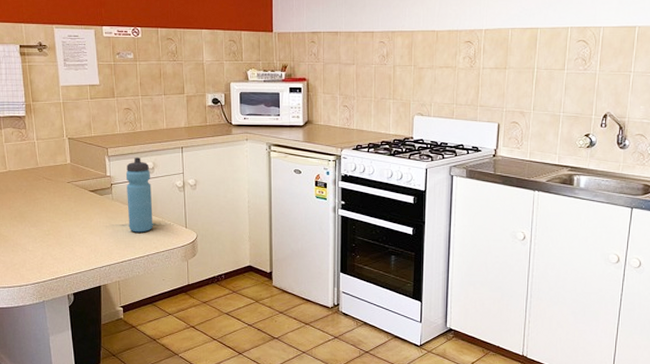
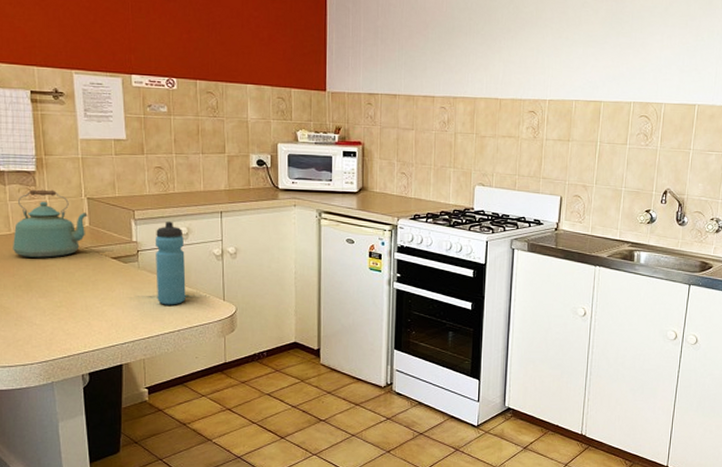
kettle: none [9,132,69,192] -> present [13,189,88,258]

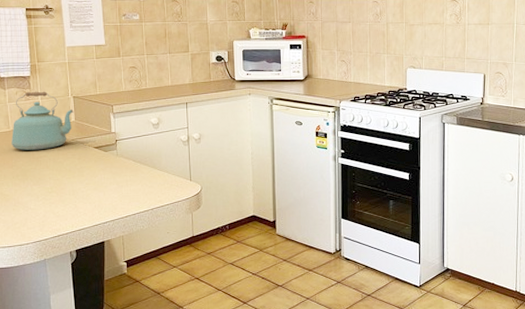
water bottle: present [155,222,186,305] -> none [130,114,158,187]

